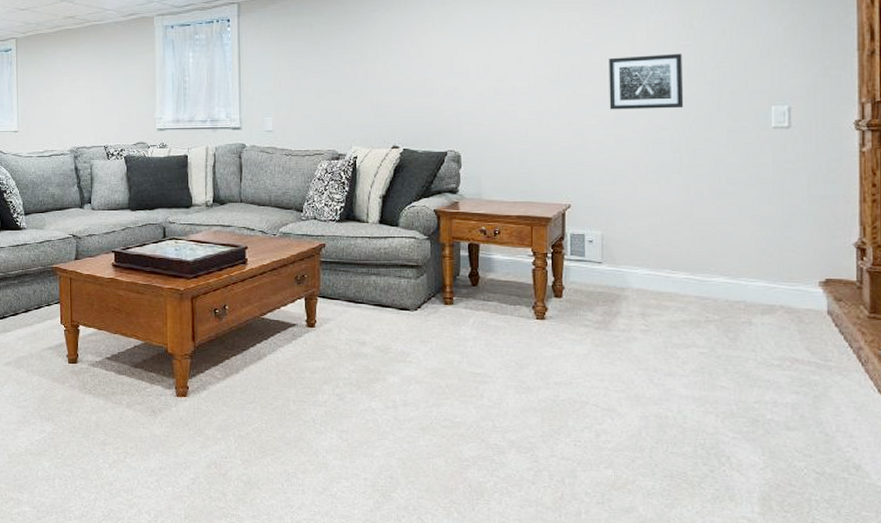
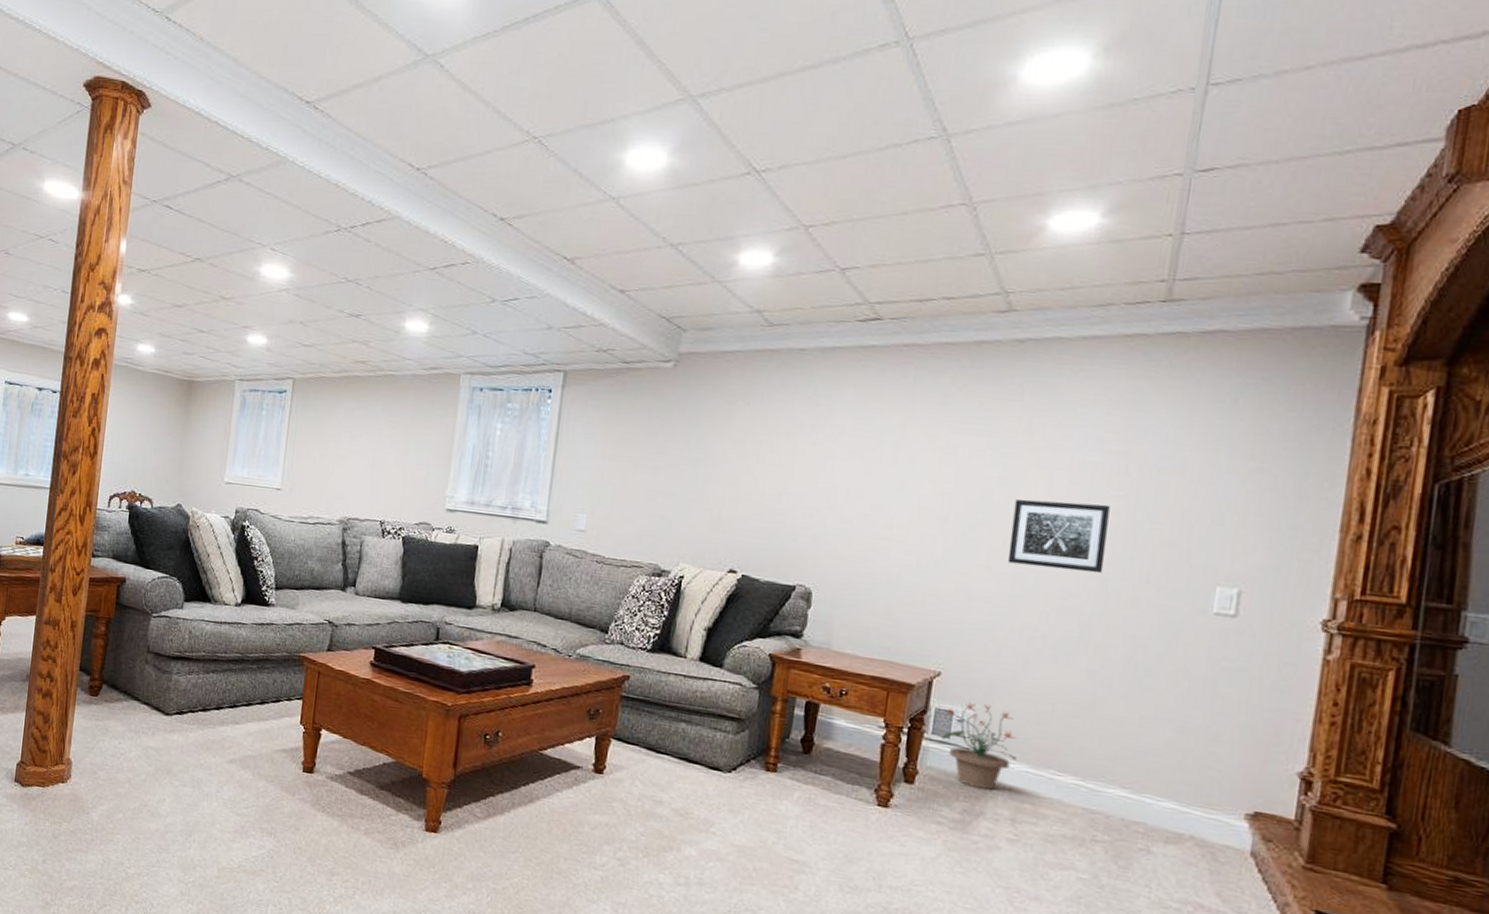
potted plant: none [578,225,639,294] -> present [941,702,1017,790]

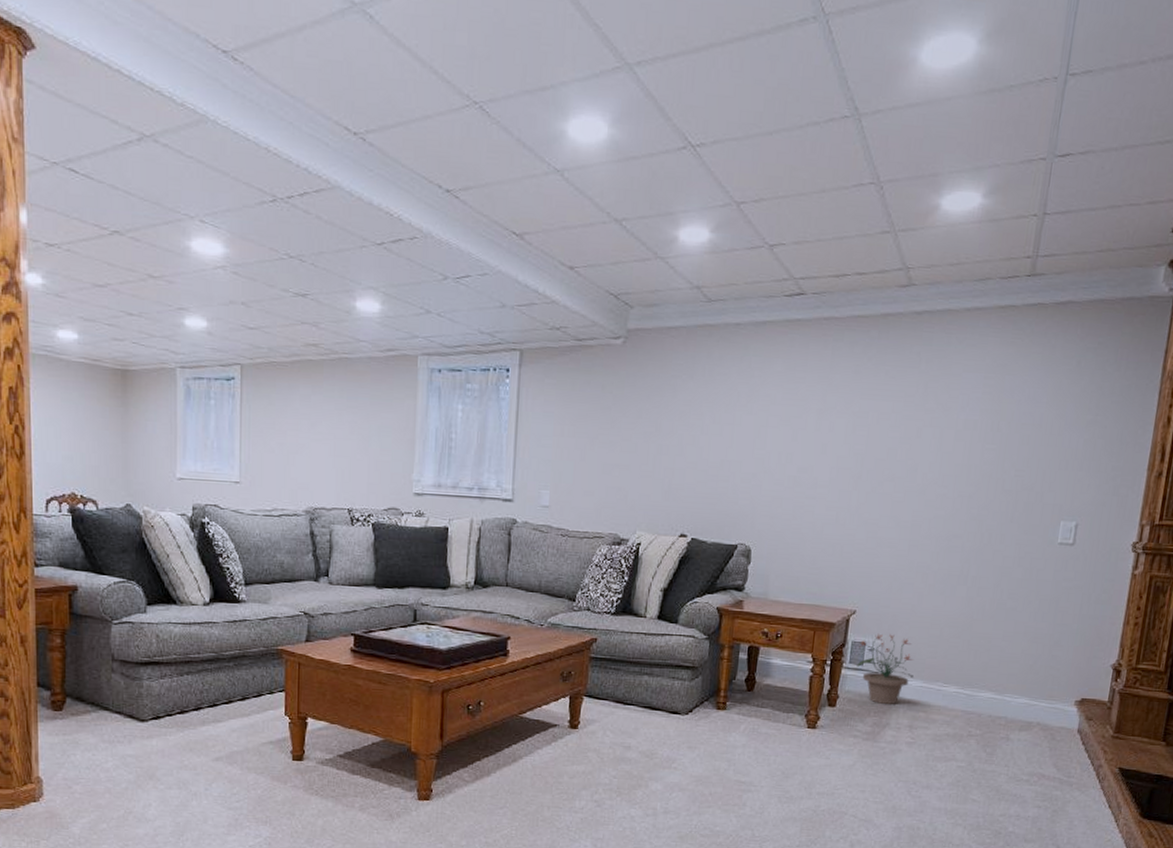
wall art: present [1007,499,1110,574] -> none [907,455,985,517]

